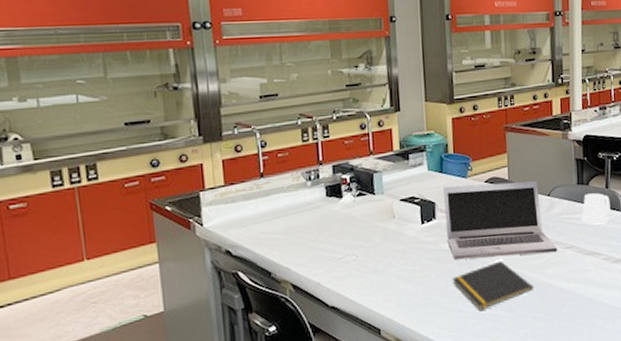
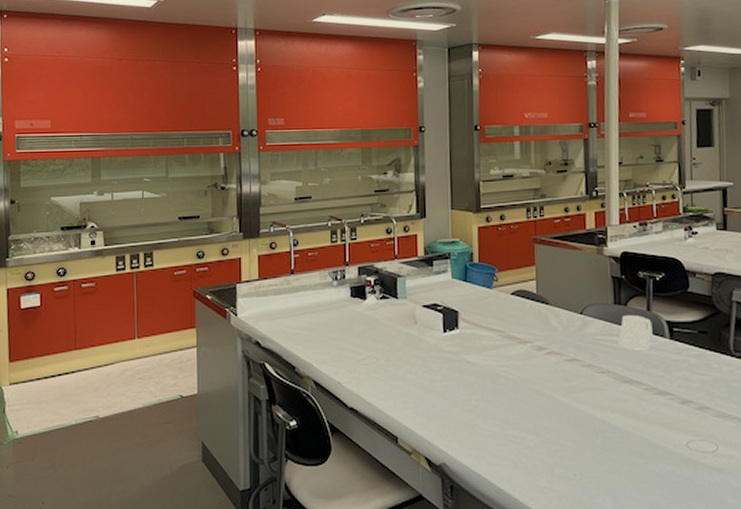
laptop: present [444,181,558,260] -> none [467,295,591,376]
notepad: present [452,261,533,311] -> none [474,379,563,430]

